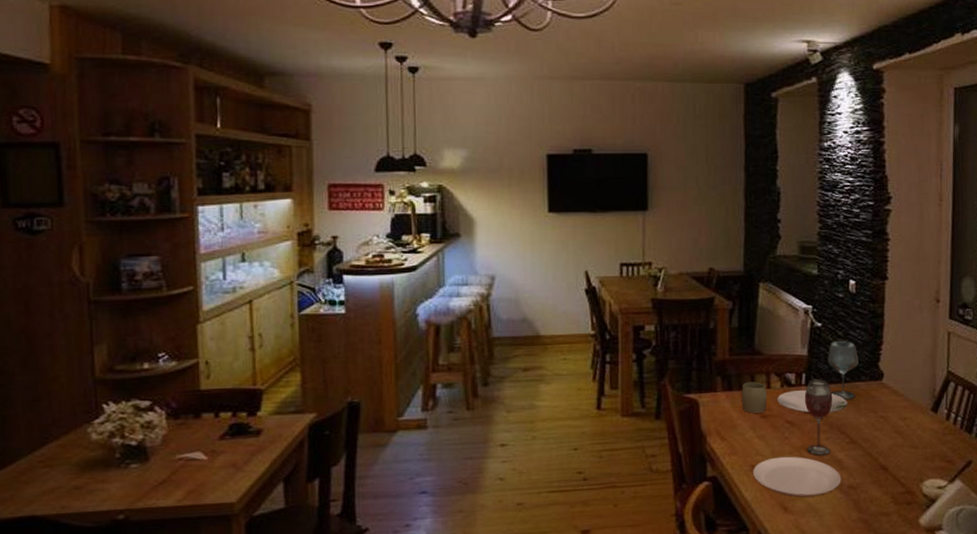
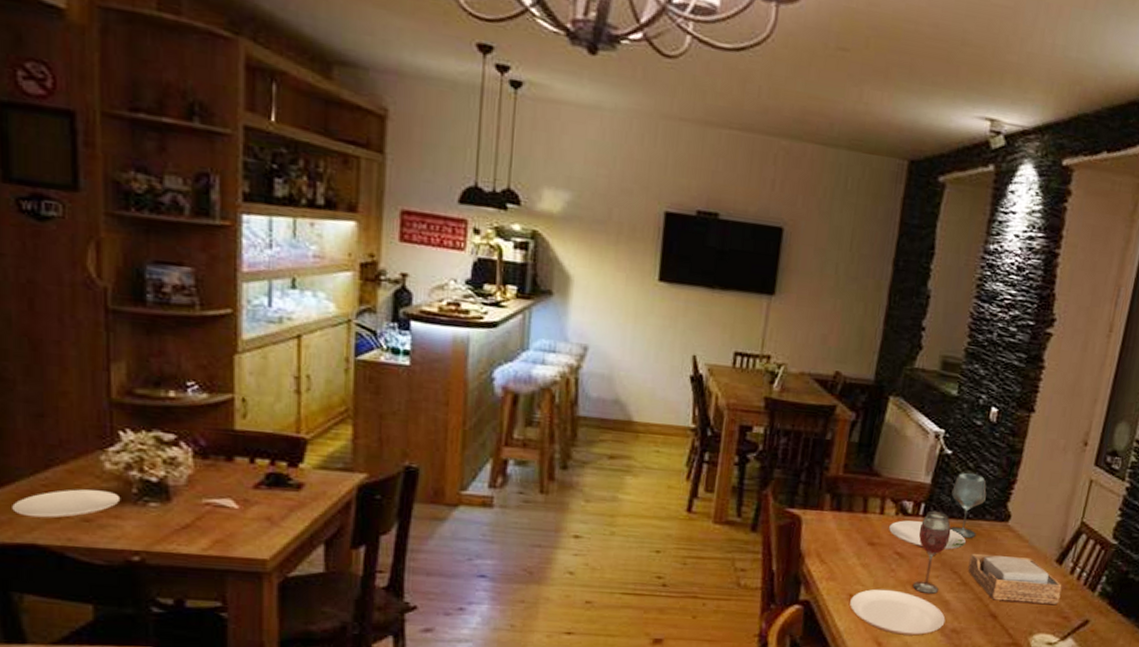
plate: none [14,459,106,492] -> present [12,489,121,519]
mug: present [741,382,768,414] -> none [849,504,879,541]
napkin holder: none [853,410,941,454] -> present [968,553,1062,605]

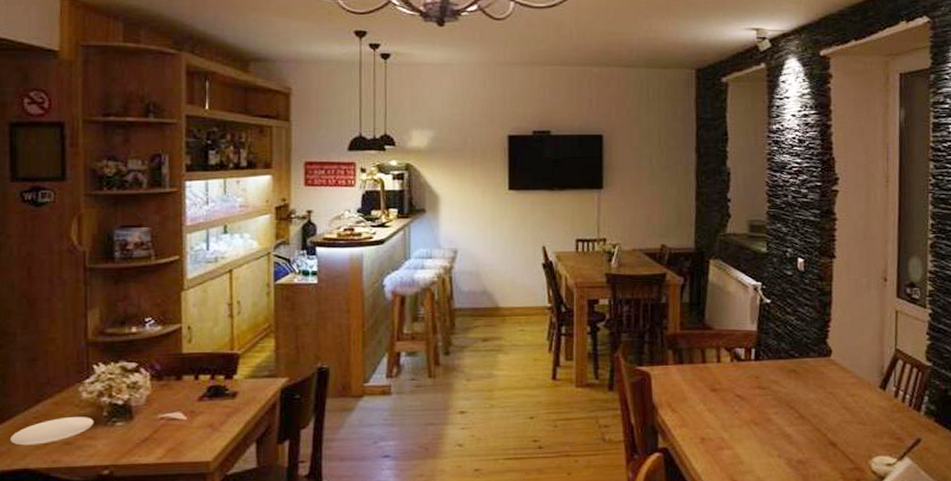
plate: present [850,589,946,636] -> none [703,430,791,471]
plate: present [888,520,967,550] -> none [726,365,797,388]
wineglass: present [913,510,951,594] -> none [753,354,782,430]
wine glass: present [950,473,987,538] -> none [776,318,807,375]
napkin holder: present [968,553,1062,605] -> none [802,386,890,429]

